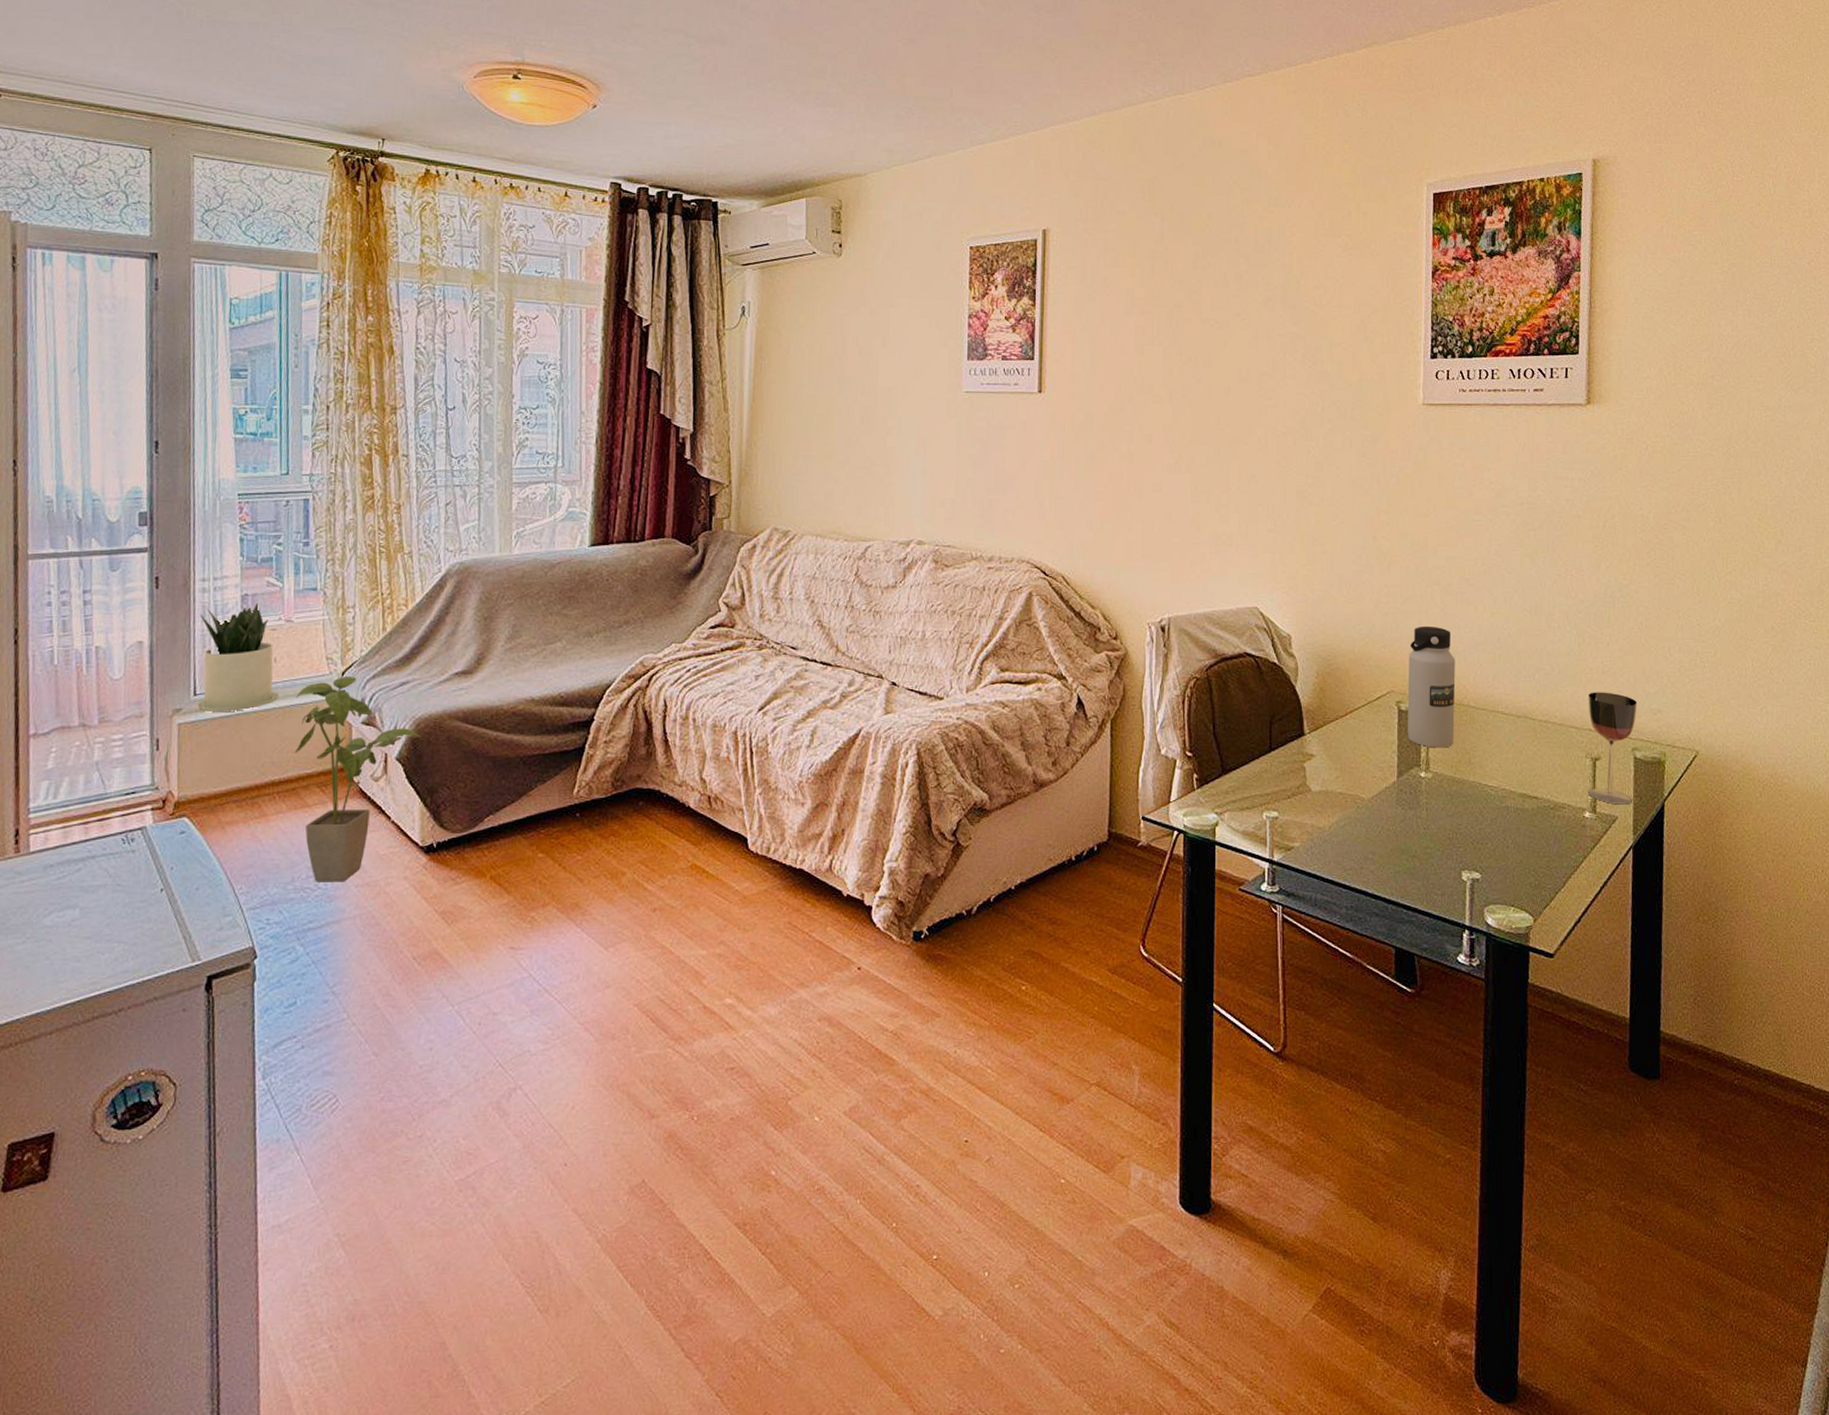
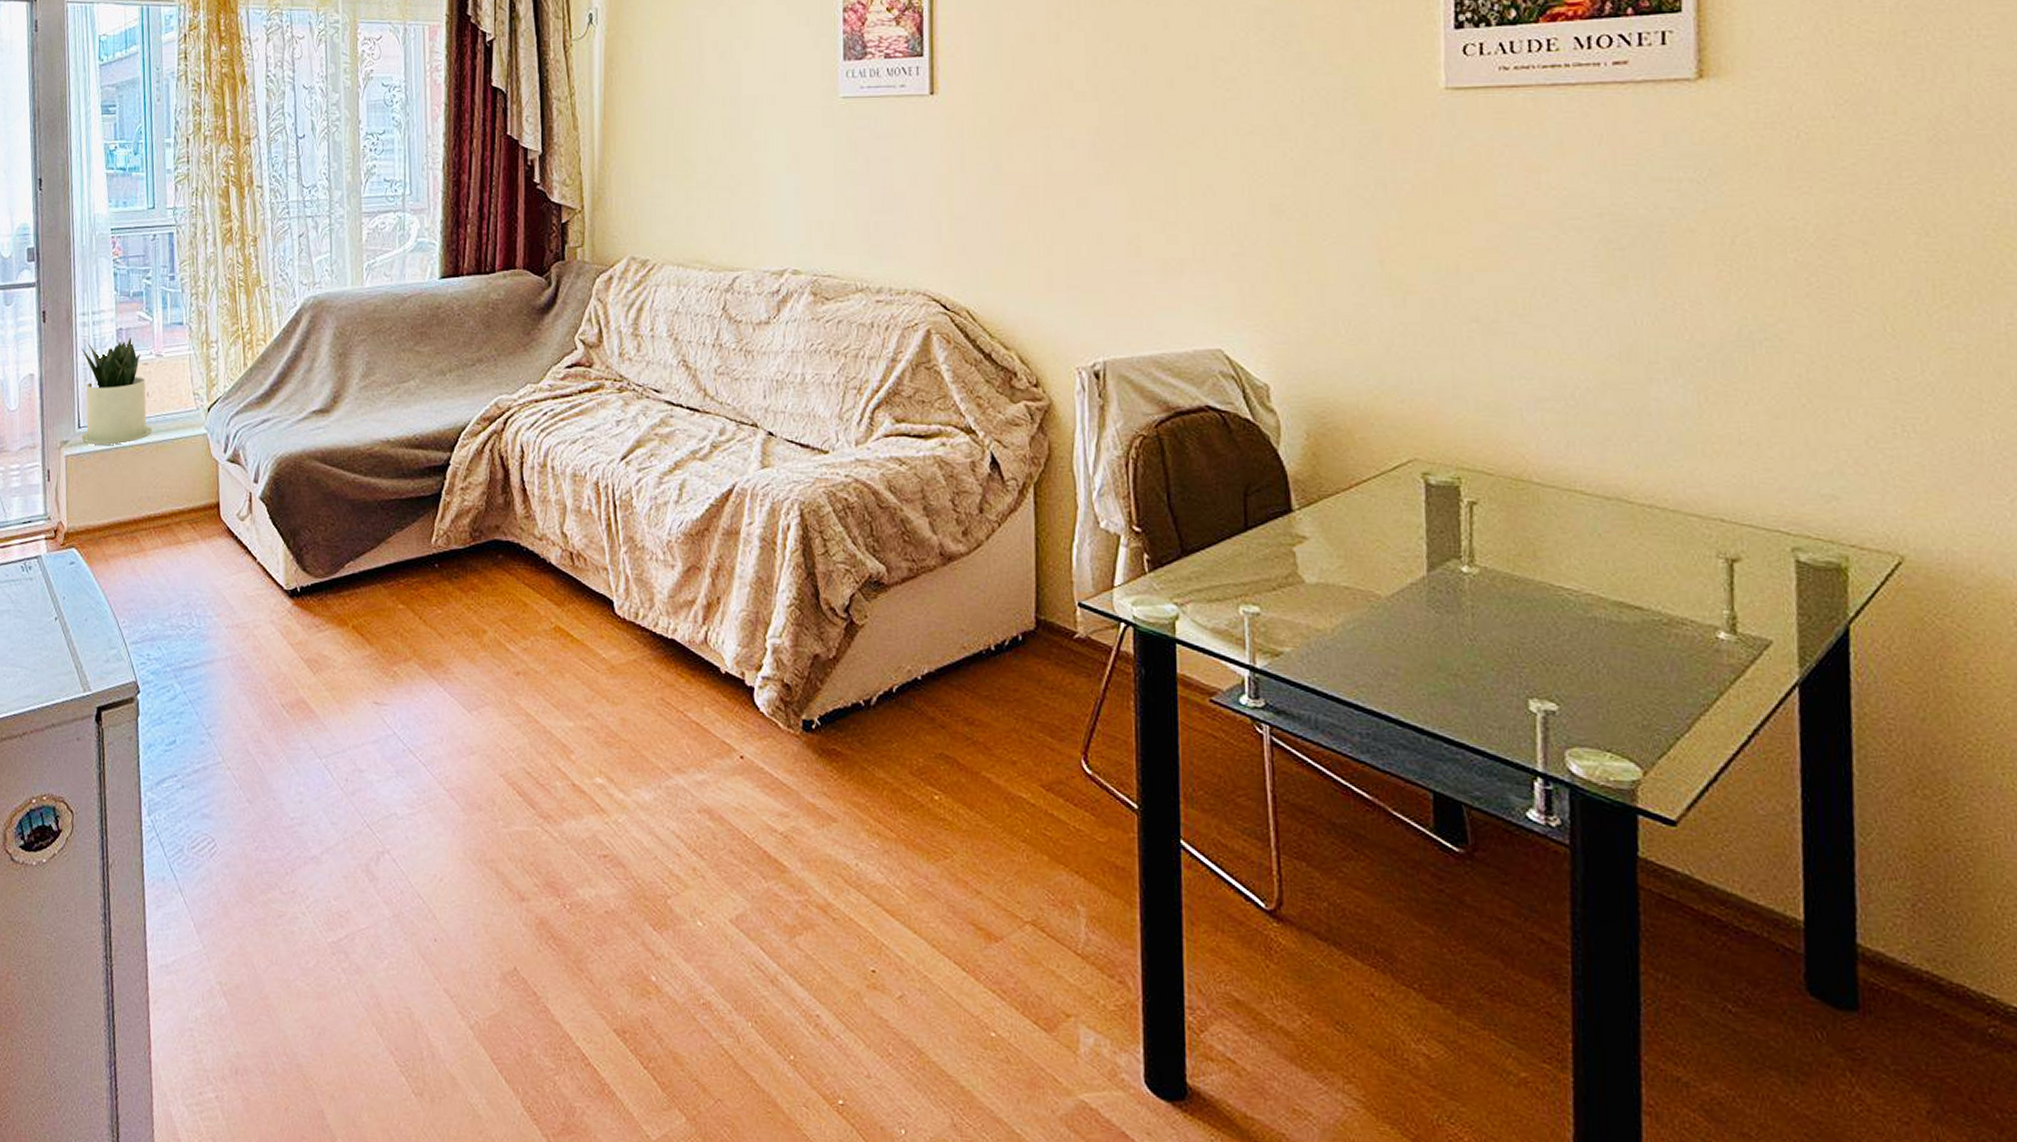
house plant: present [294,675,423,882] -> none [167,411,284,622]
water bottle: present [1407,626,1456,748] -> none [1437,375,1510,536]
wineglass: present [1588,692,1637,805] -> none [1716,468,1798,625]

